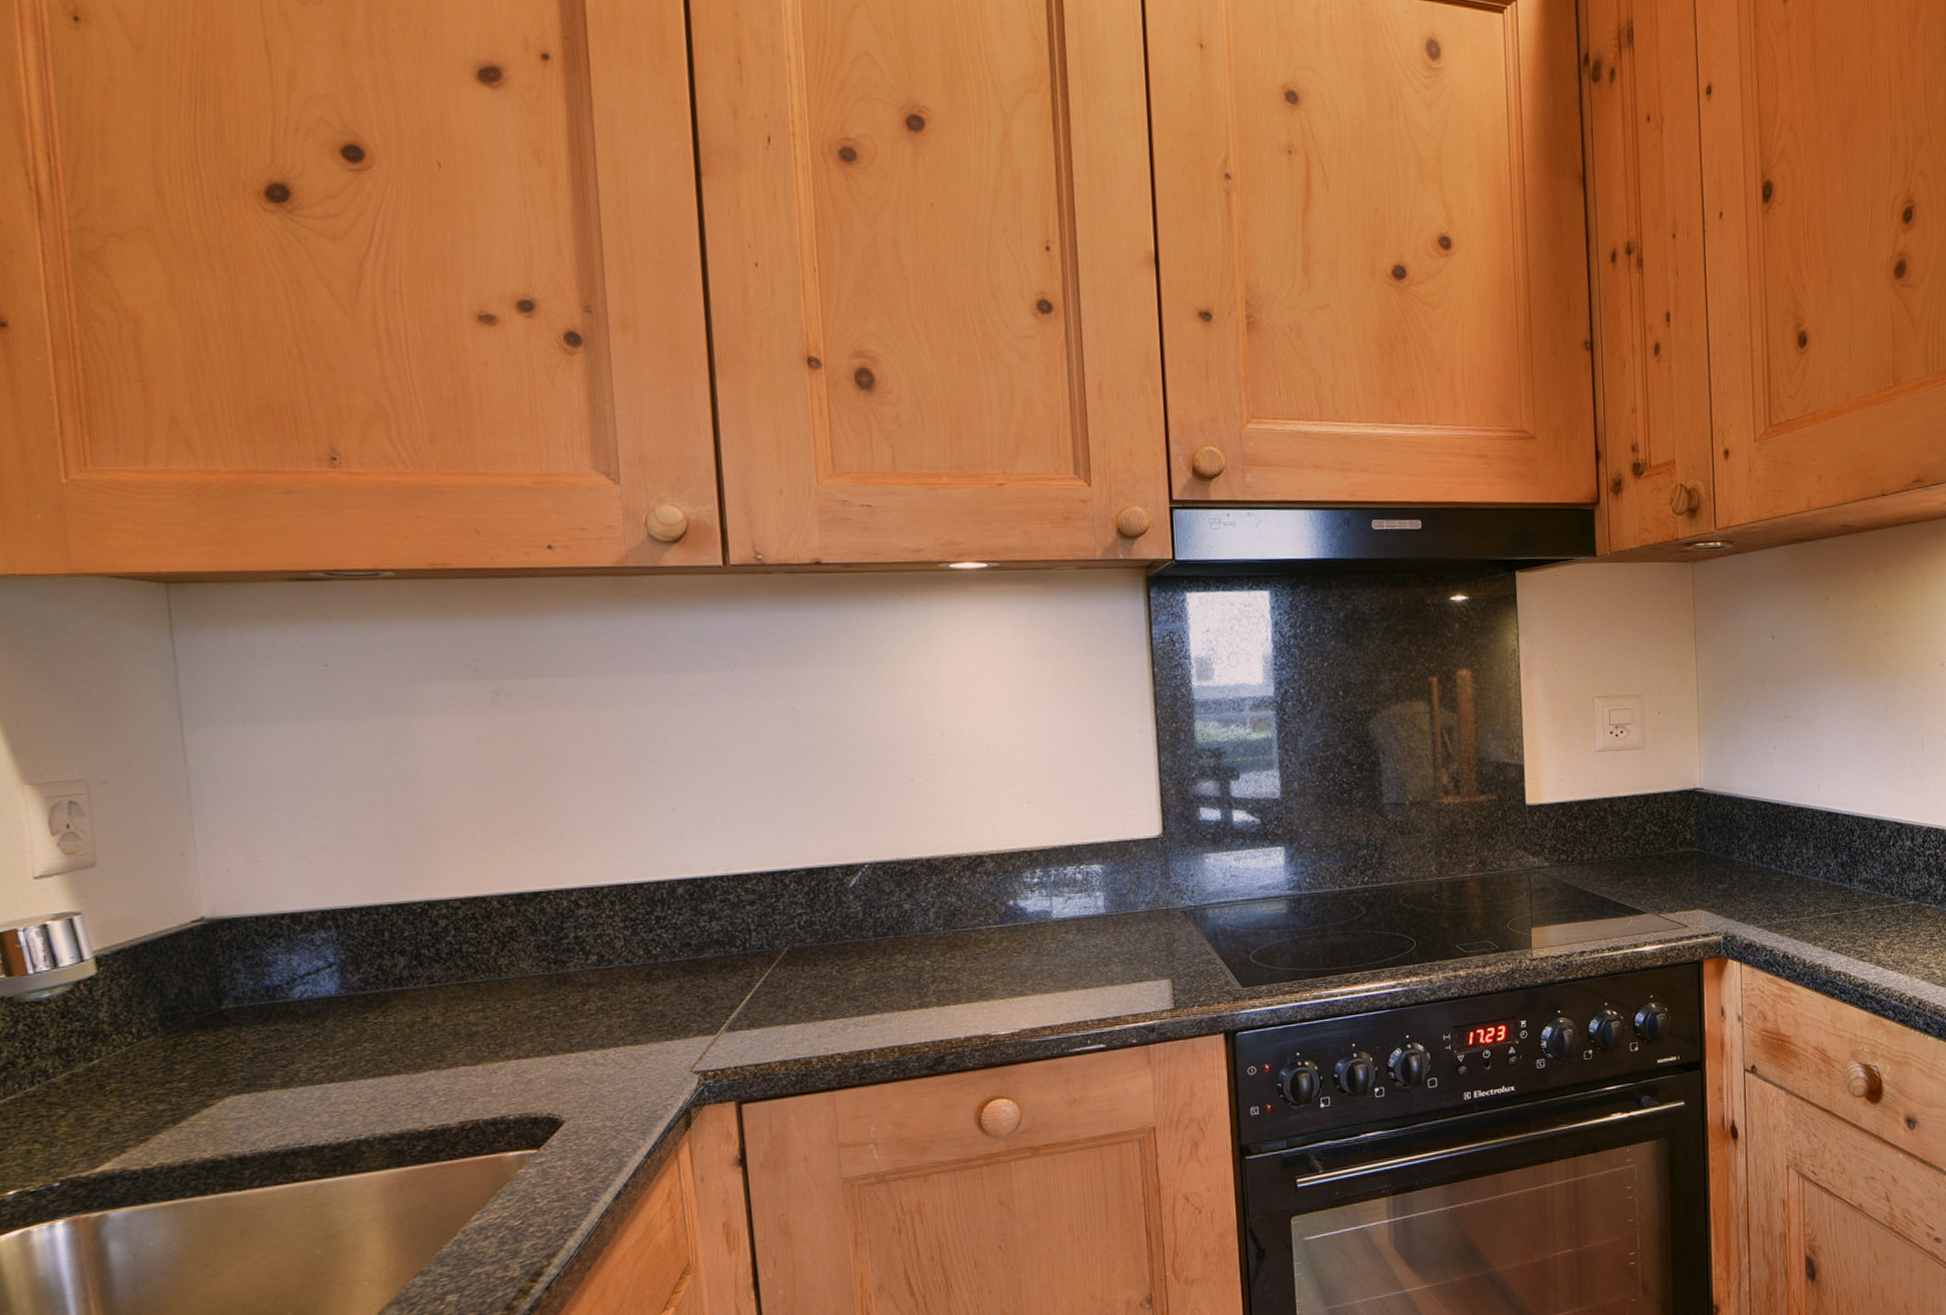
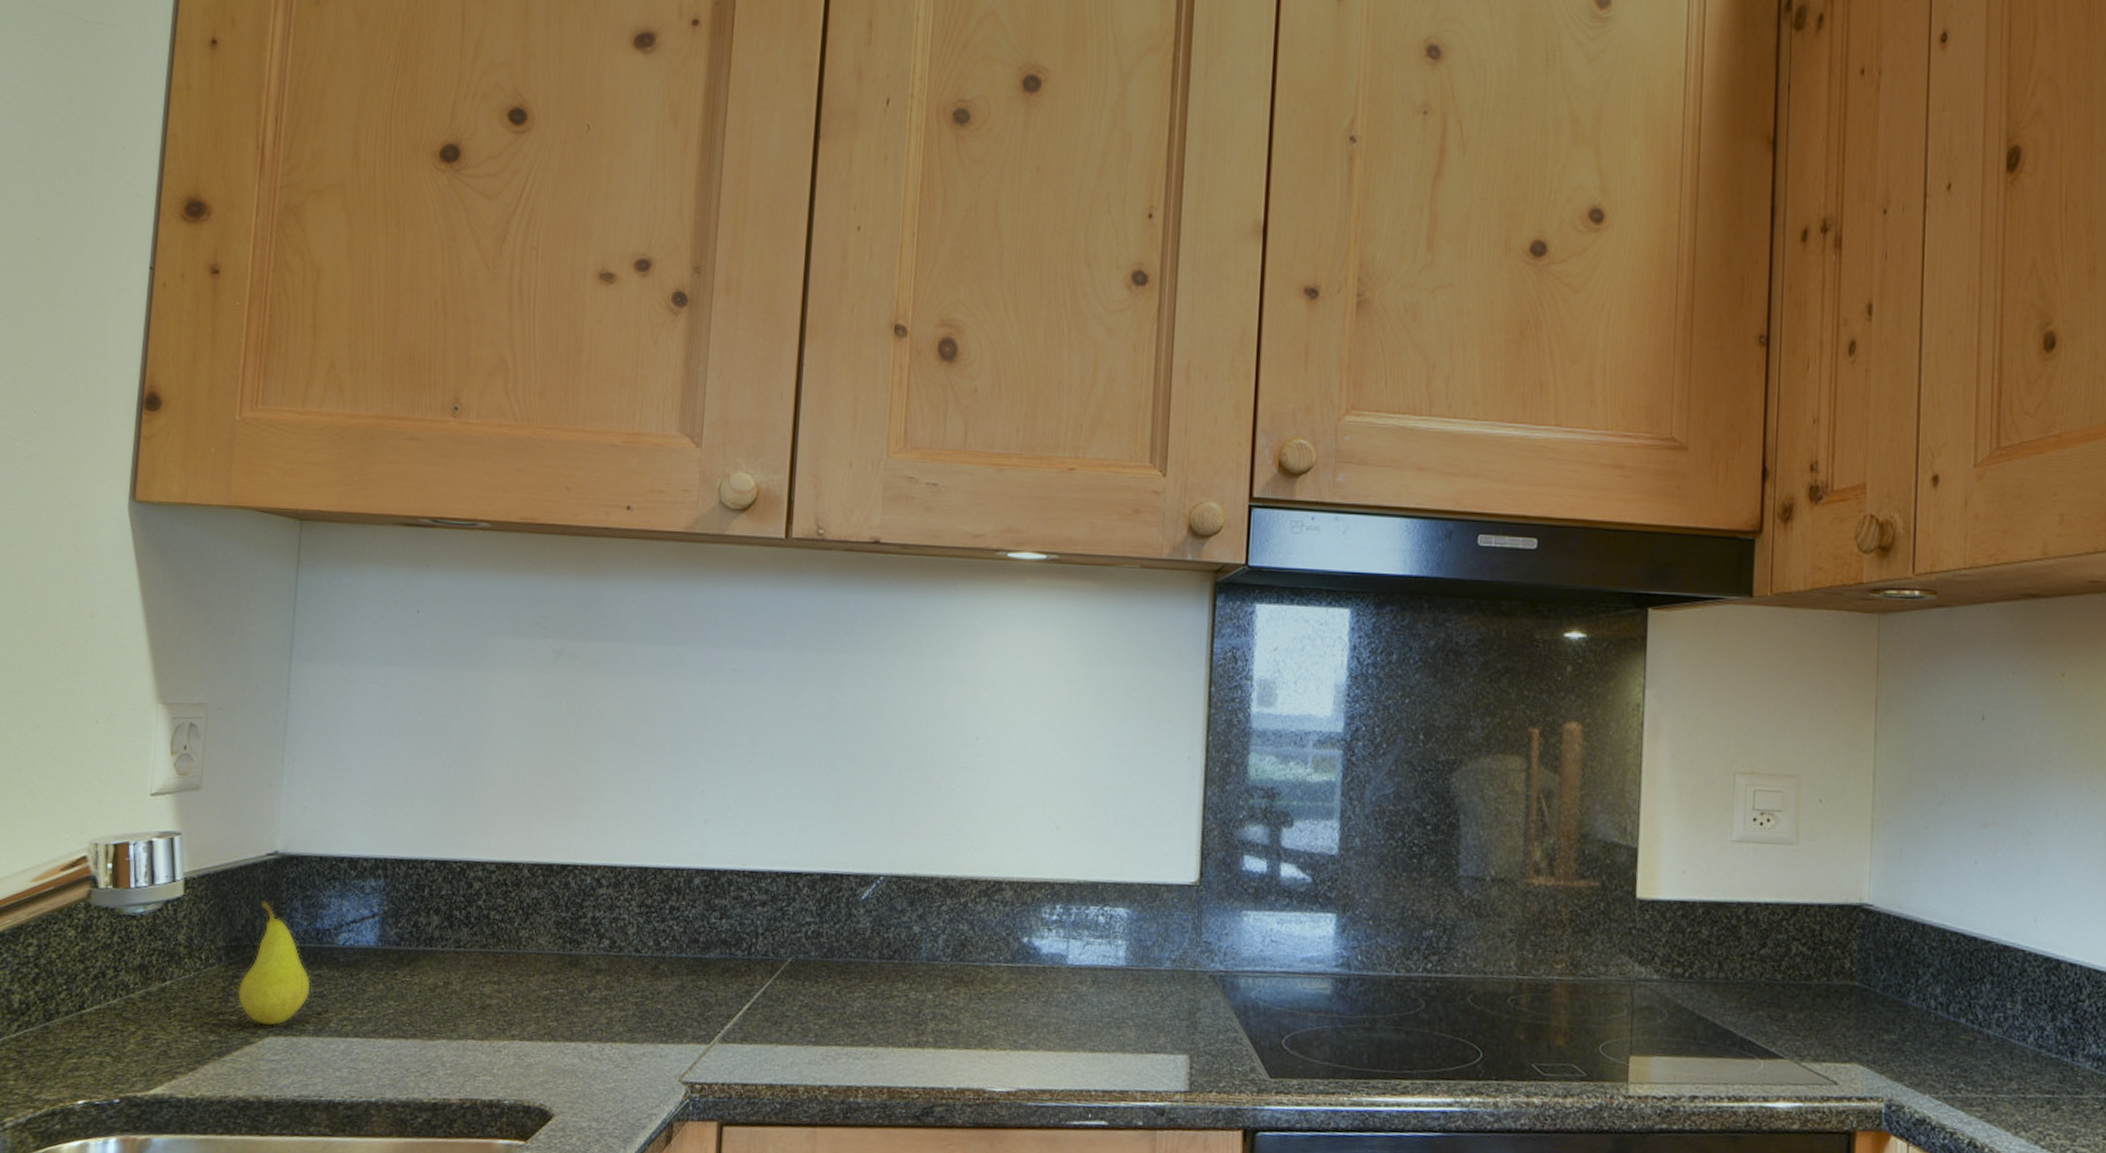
fruit: none [183,967,270,1086] -> present [238,900,311,1026]

